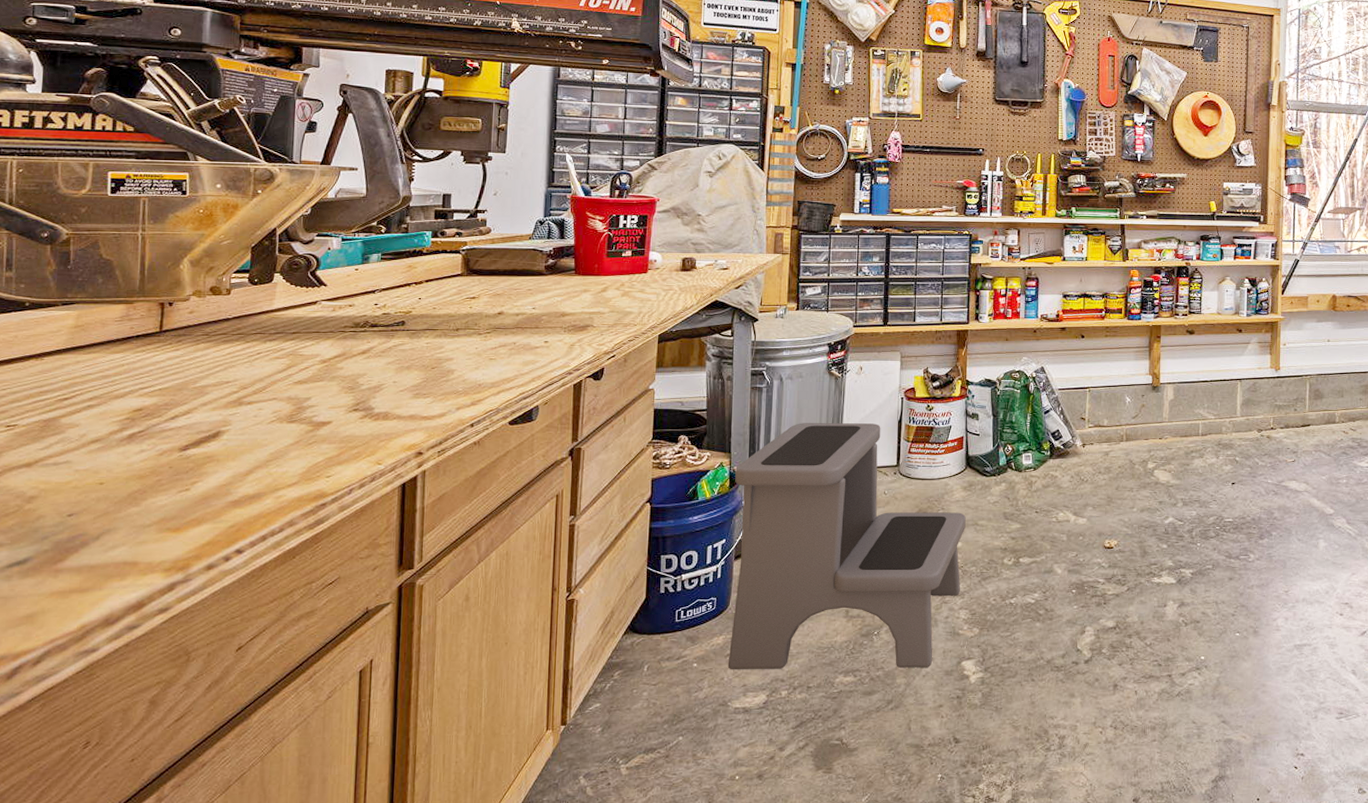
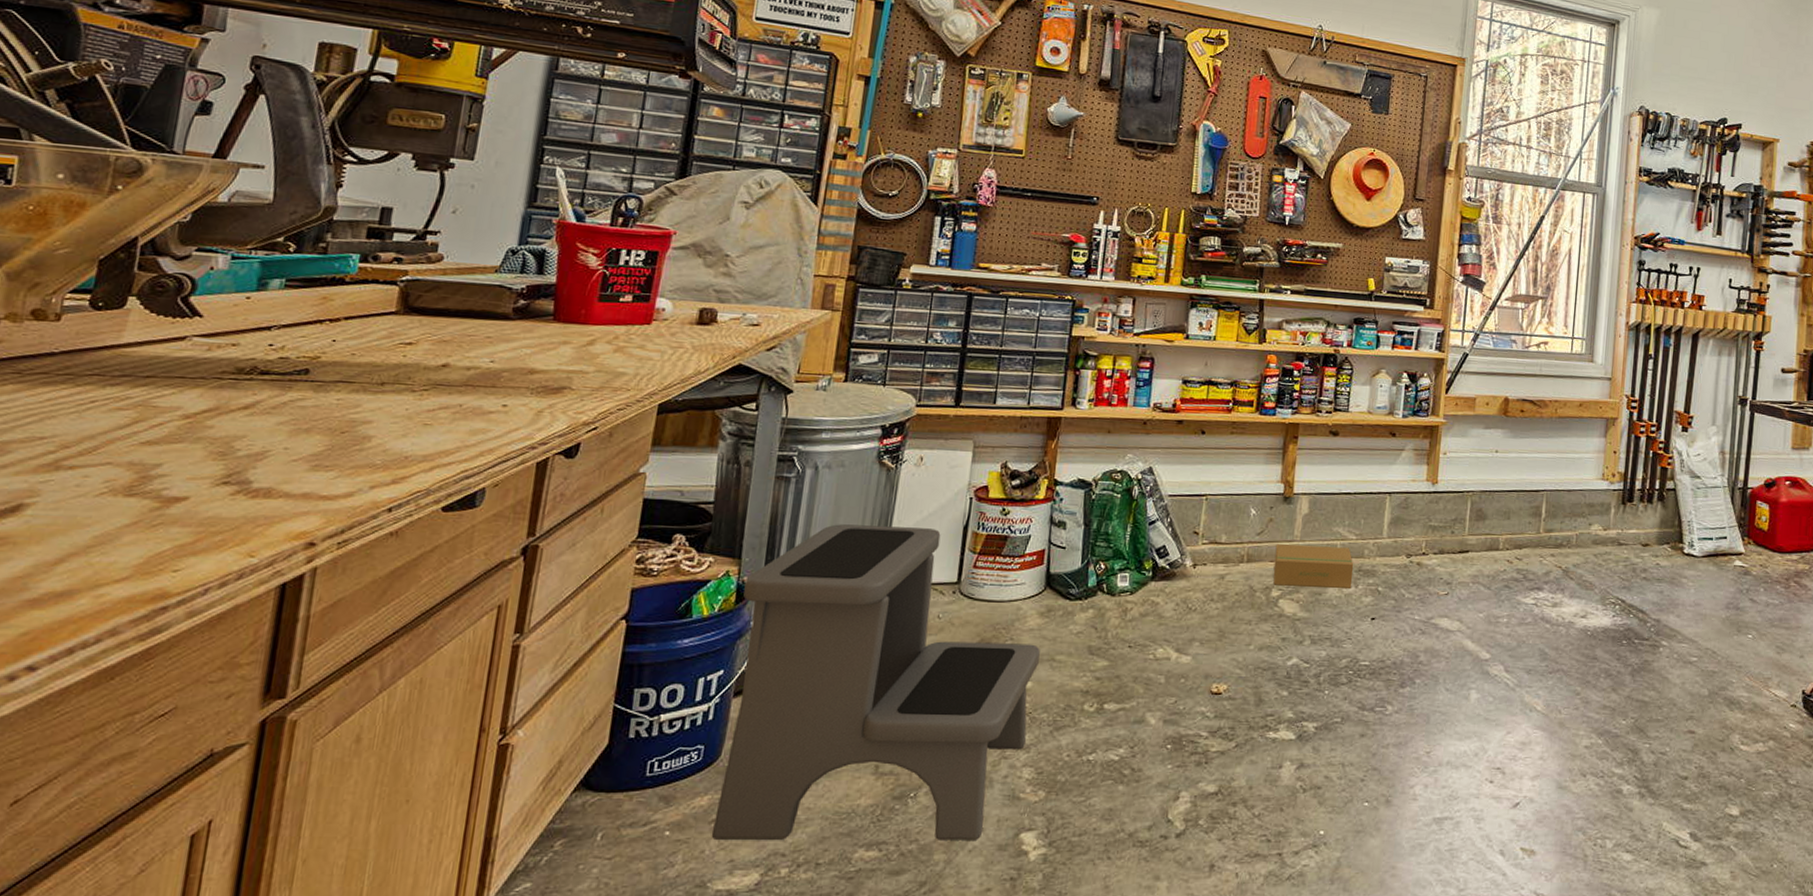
box: none [1148,425,1214,459] -> present [1273,544,1354,588]

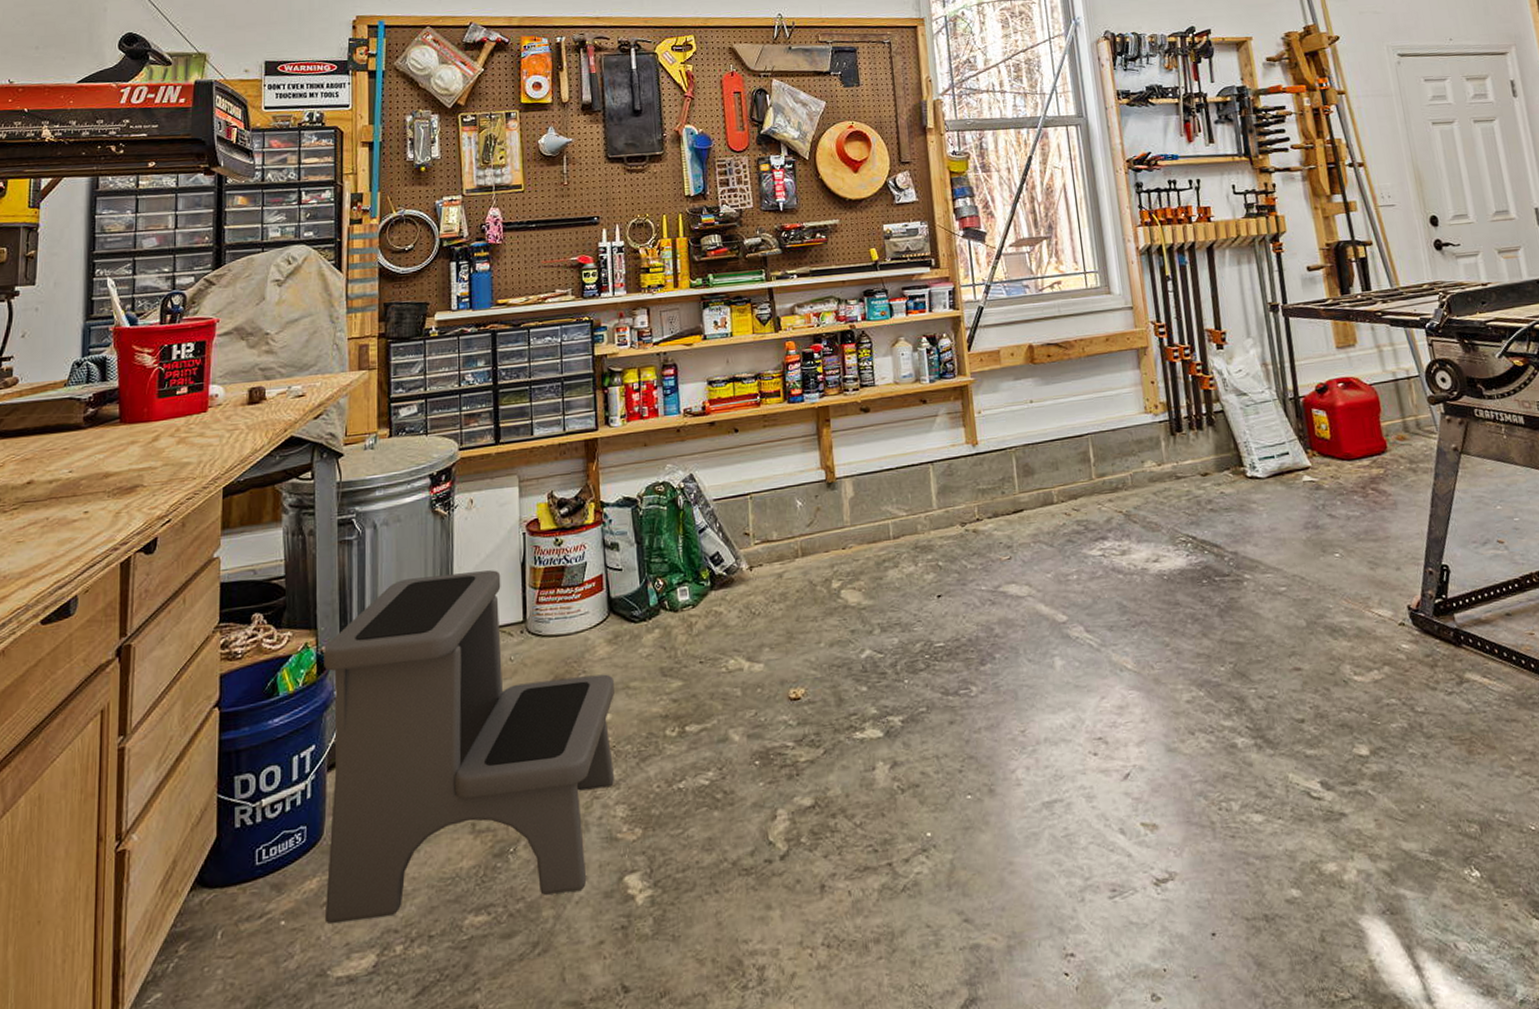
box: present [1273,544,1354,588] -> none [827,525,912,576]

